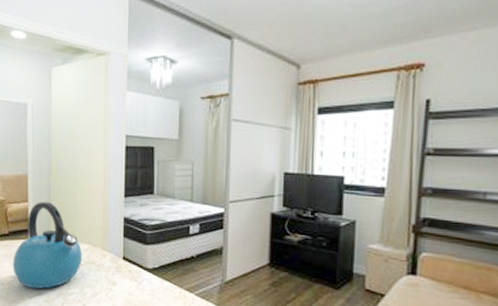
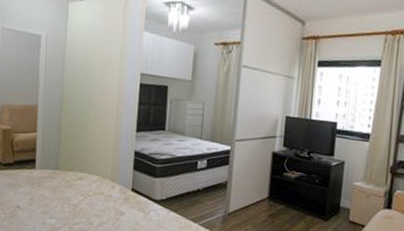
kettle: present [13,201,83,289] -> none [16,132,91,219]

